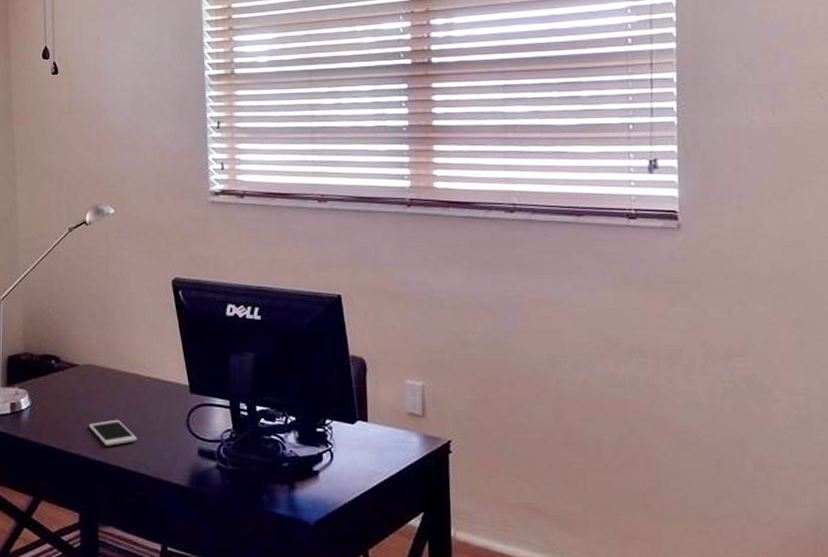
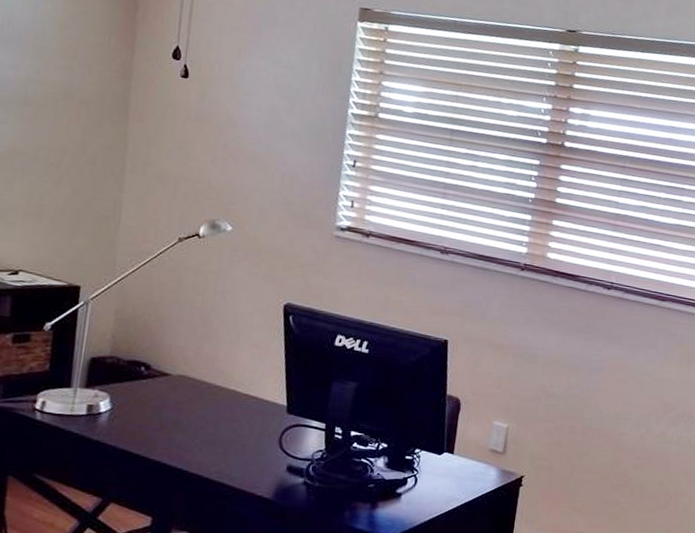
cell phone: present [88,419,137,446] -> none [173,431,225,456]

